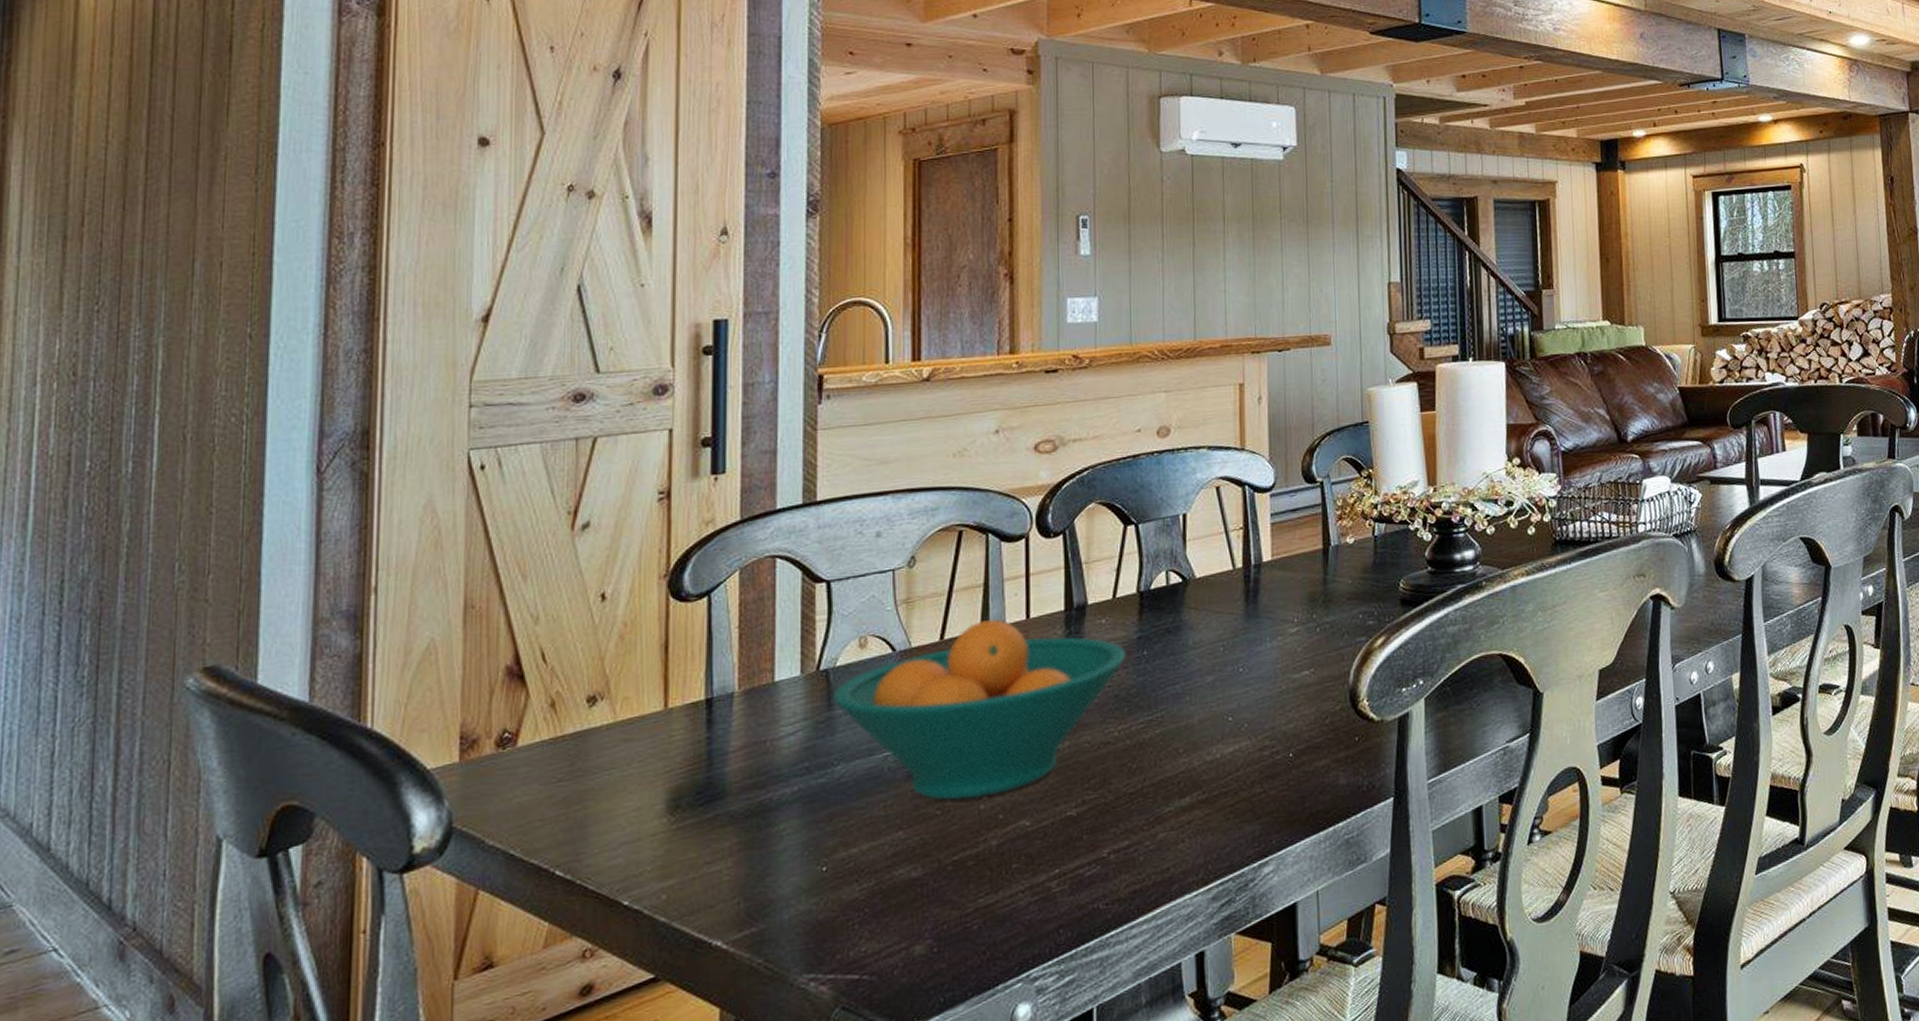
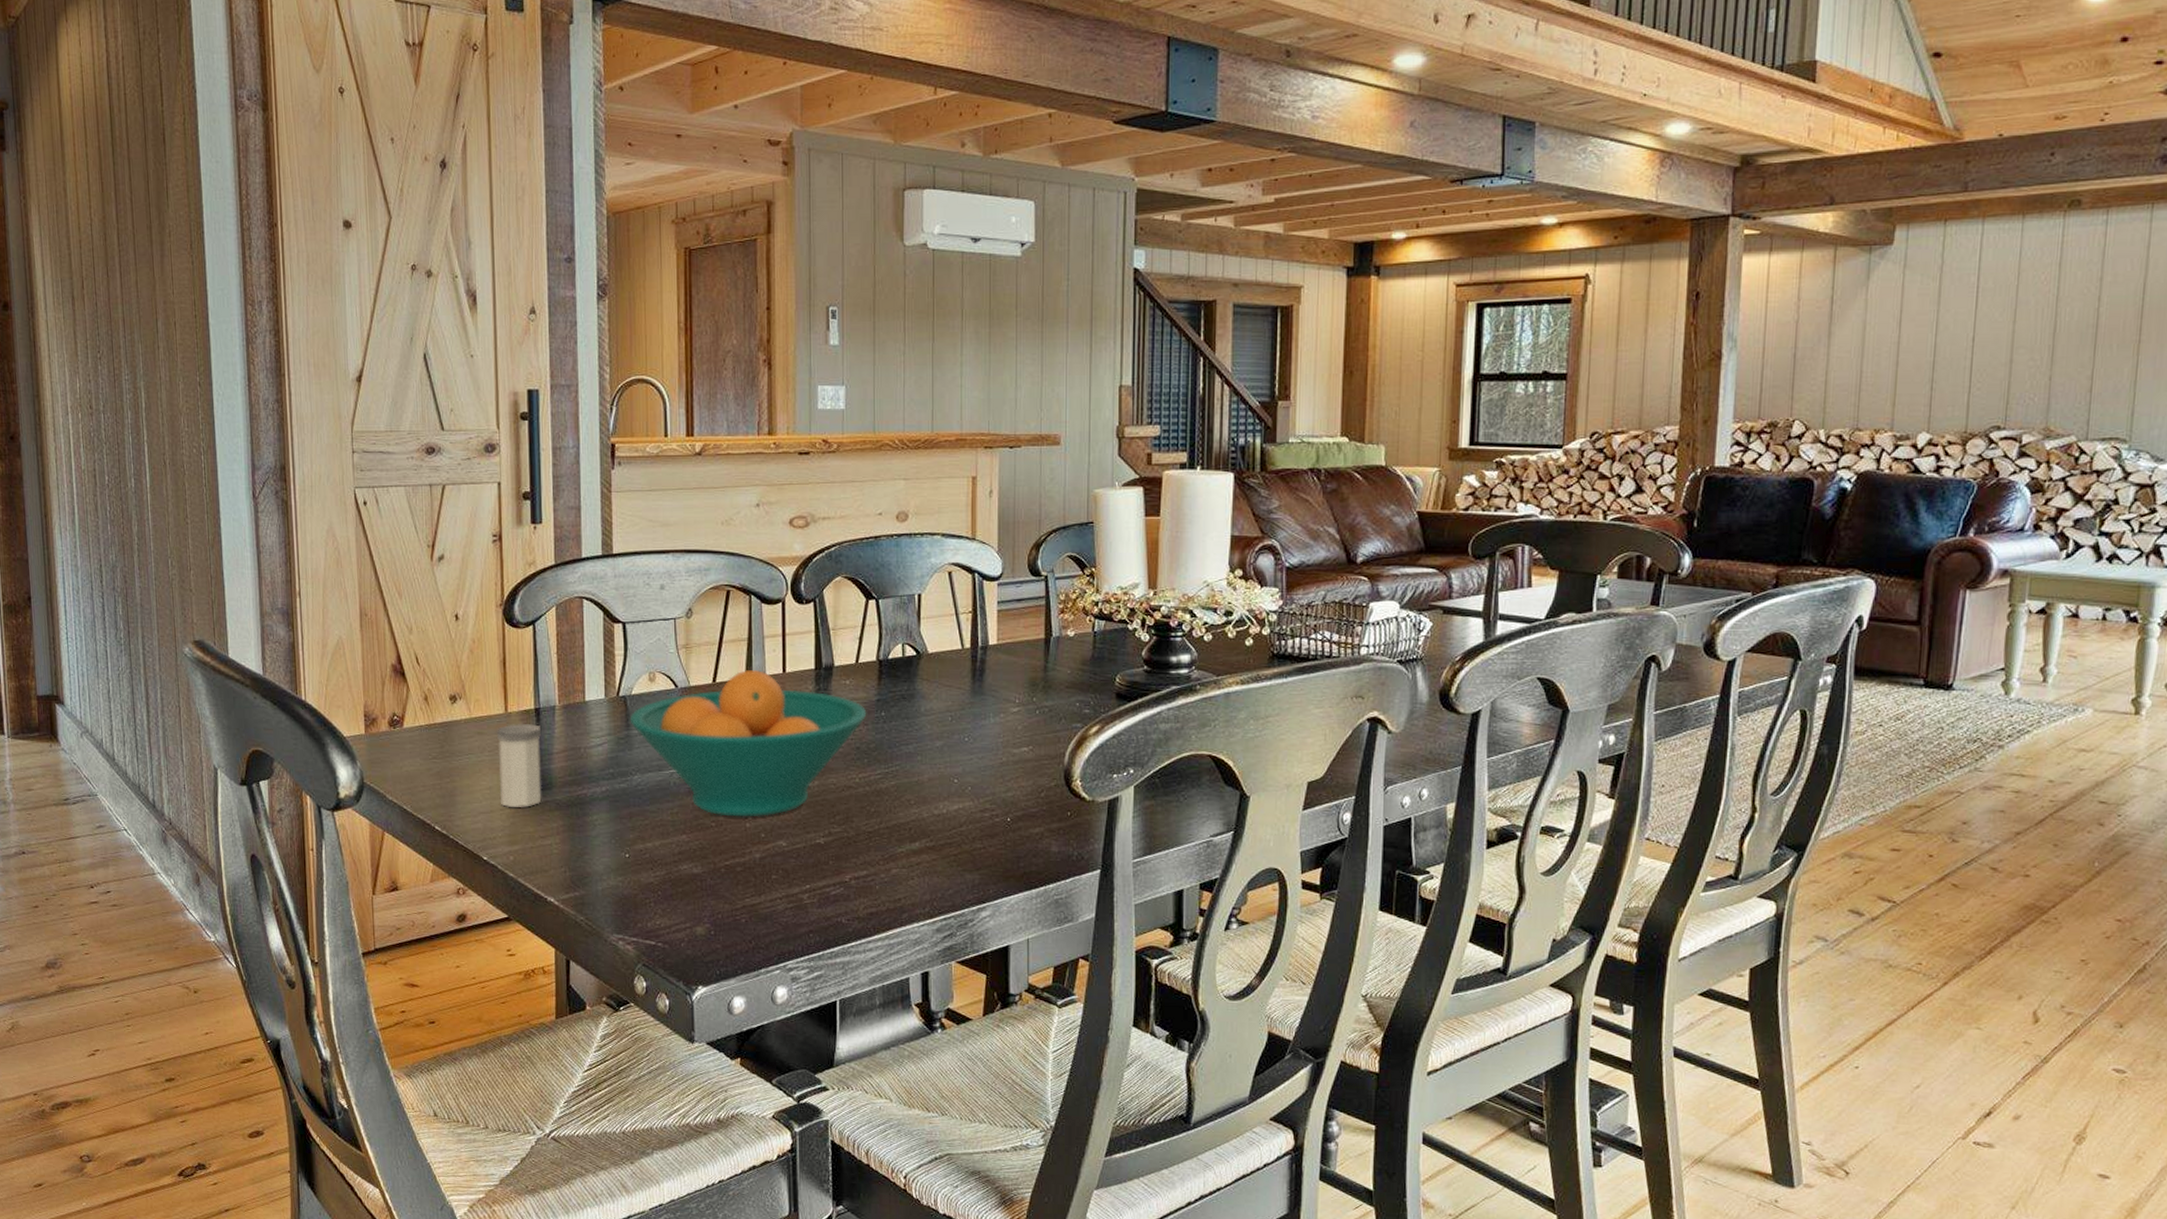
salt shaker: none [652,718,712,831] -> present [497,723,542,807]

